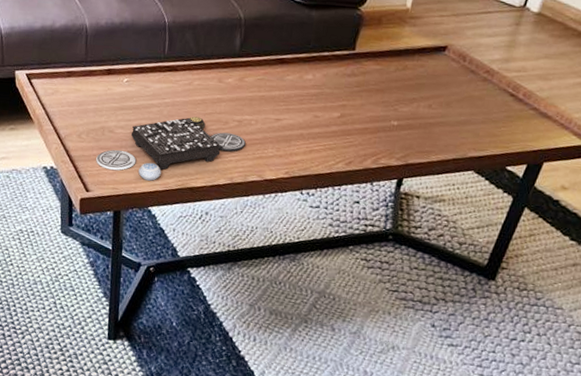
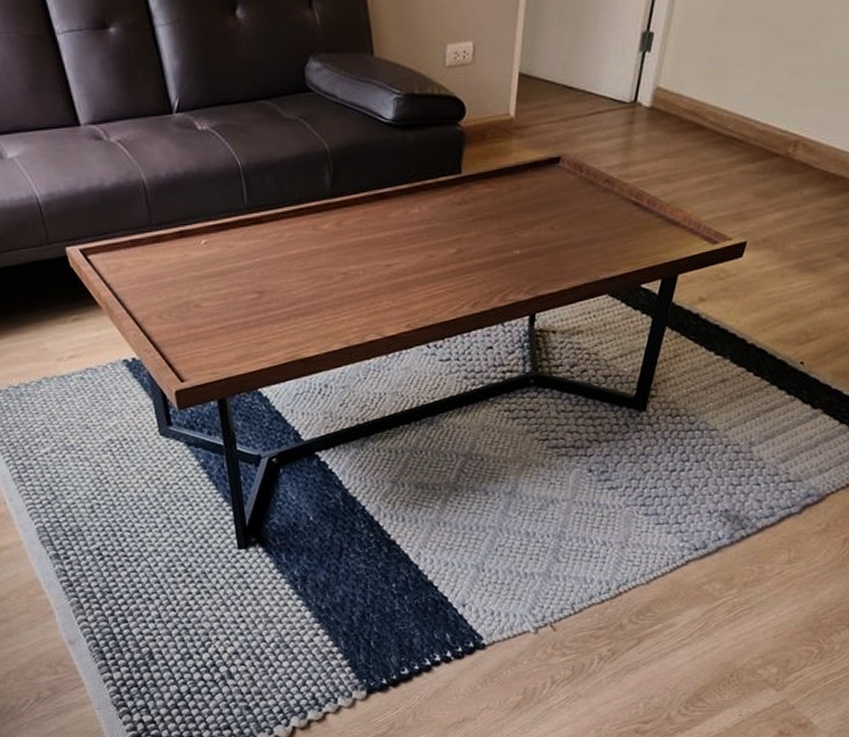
board game: present [96,116,246,181] -> none [185,275,356,358]

